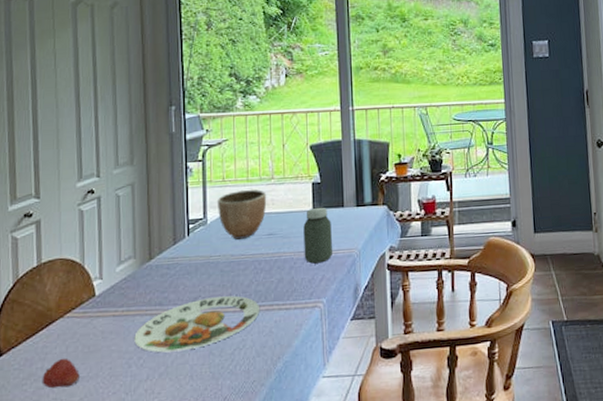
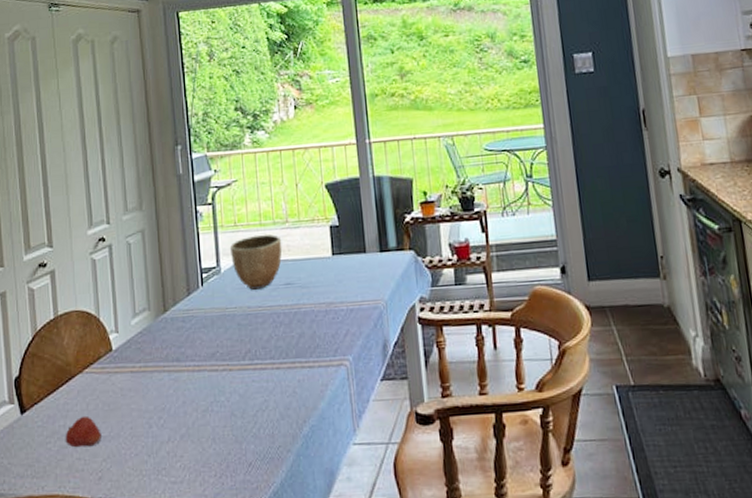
plate: present [134,295,260,353] -> none [153,351,282,413]
jar: present [303,207,333,264] -> none [323,253,357,317]

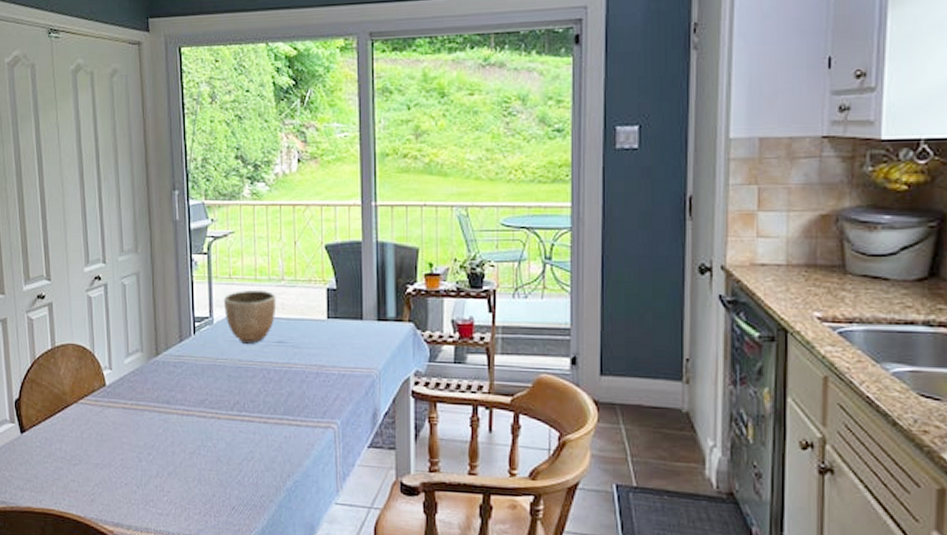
fruit: present [65,415,102,448] -> none [61,442,94,471]

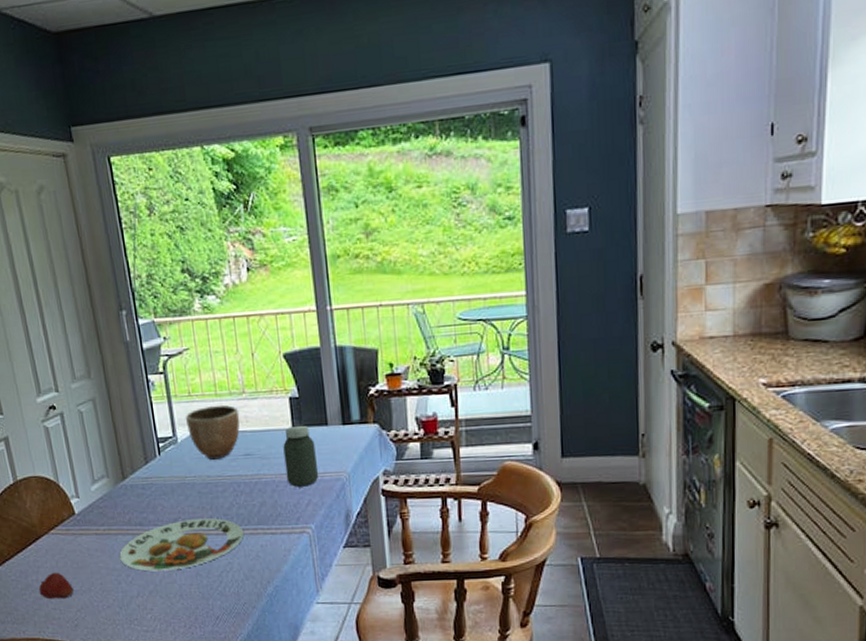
fruit: none [61,442,94,471] -> present [38,572,74,600]
plate: none [144,402,269,454] -> present [119,518,245,572]
jar: none [316,317,350,380] -> present [283,425,319,487]

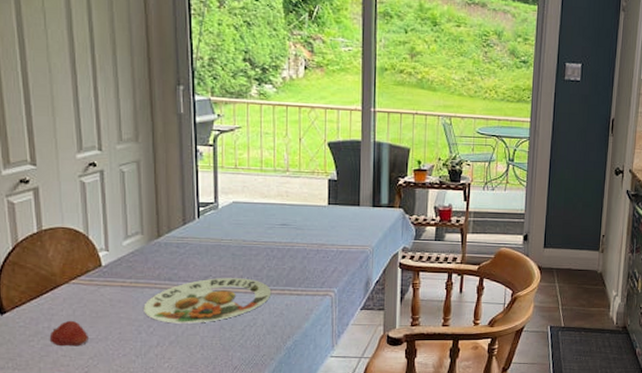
decorative bowl: present [186,404,240,460] -> none [230,179,281,226]
jar: present [283,425,319,487] -> none [317,203,347,256]

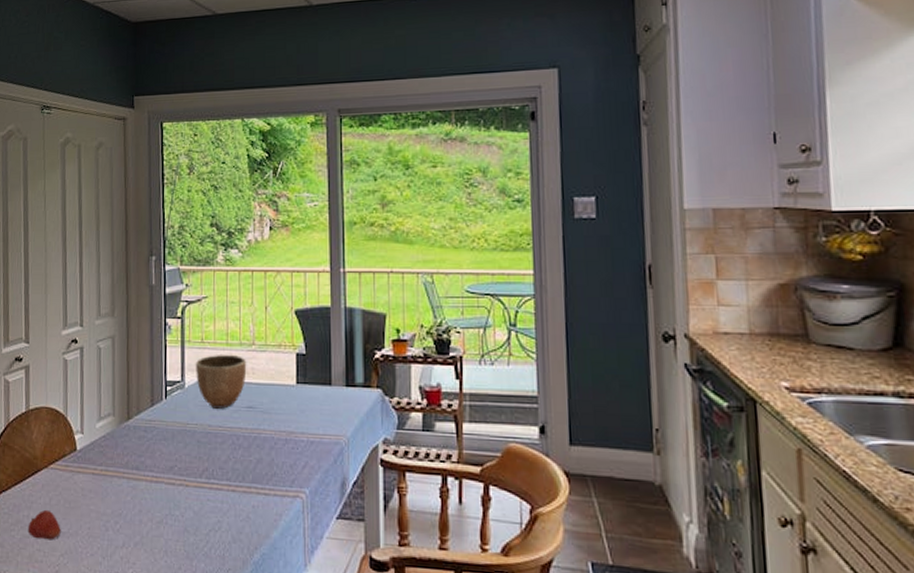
plate: present [144,278,272,324] -> none [112,469,238,523]
decorative bowl: none [230,179,281,226] -> present [196,354,247,409]

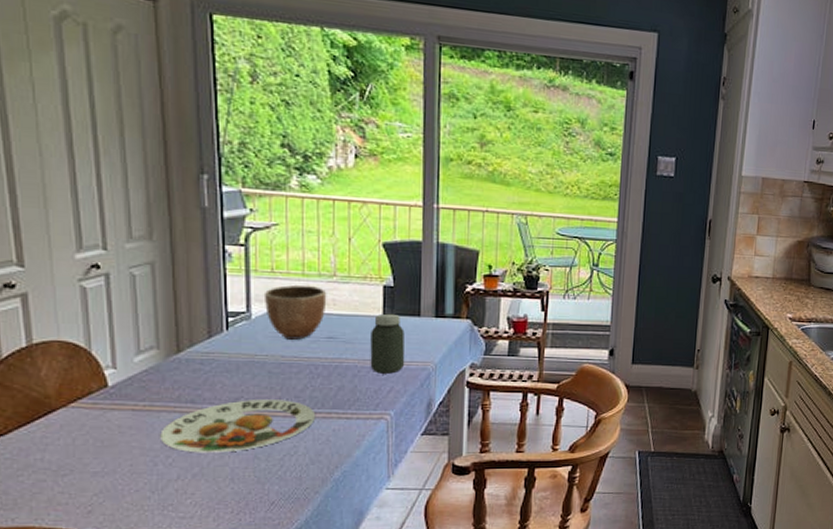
fruit: present [27,509,61,540] -> none [43,450,92,482]
plate: none [112,469,238,523] -> present [160,400,316,453]
jar: none [286,382,318,447] -> present [370,313,405,374]

